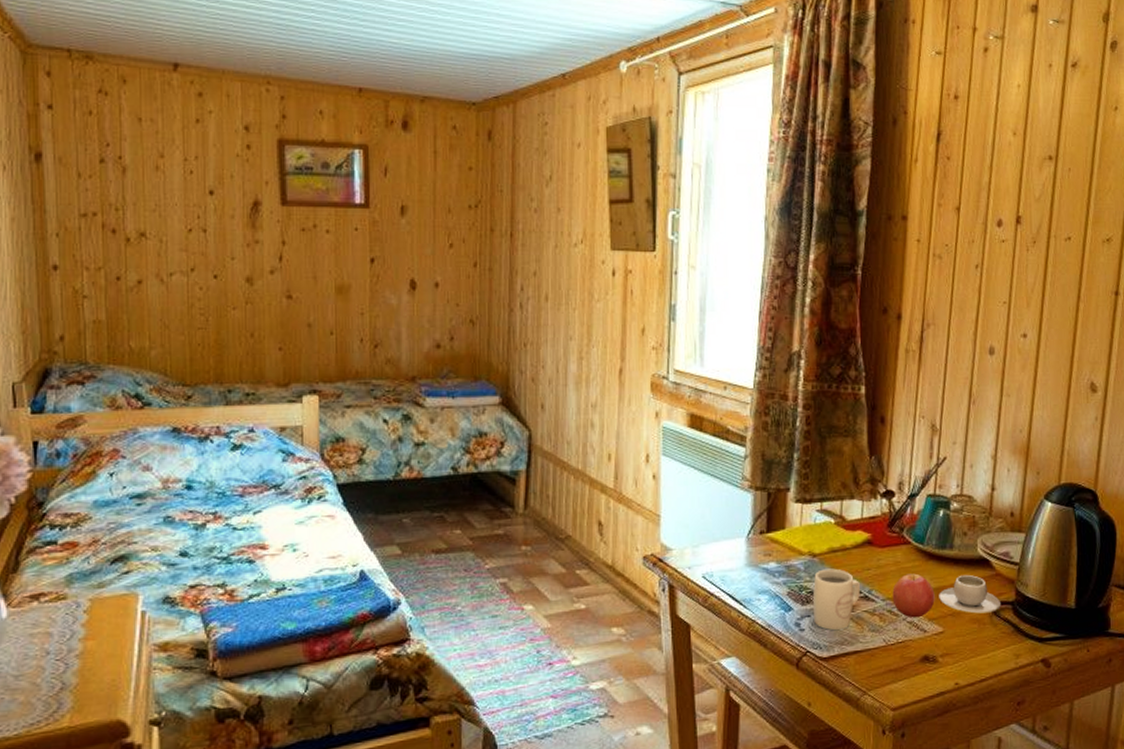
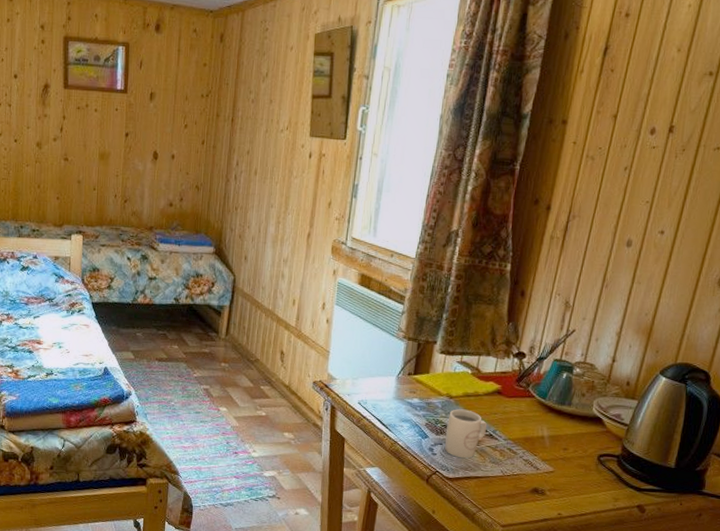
apple: present [892,573,935,618] -> none [513,421,550,458]
teacup: present [939,574,1002,614] -> none [553,428,608,462]

